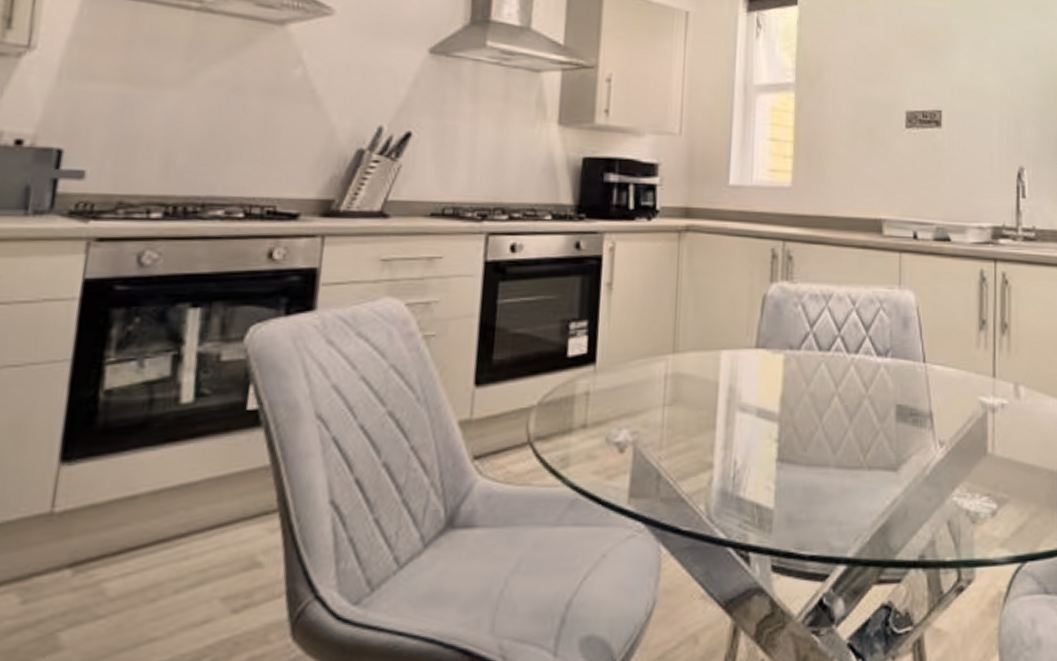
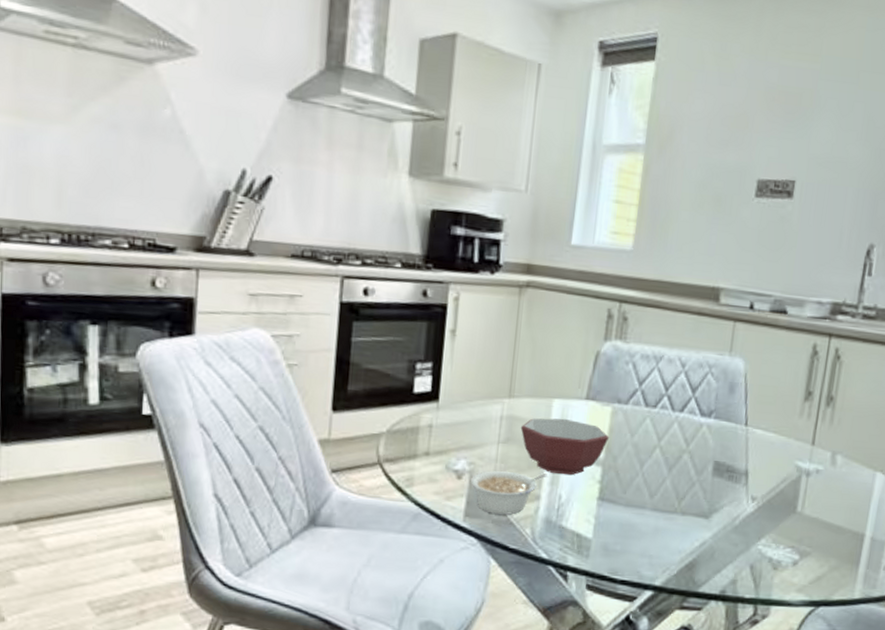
legume: none [634,437,720,491] -> present [470,471,548,515]
bowl: none [687,371,784,436] -> present [520,418,610,476]

